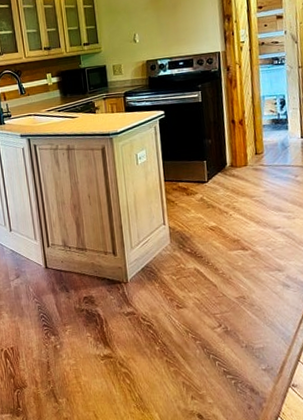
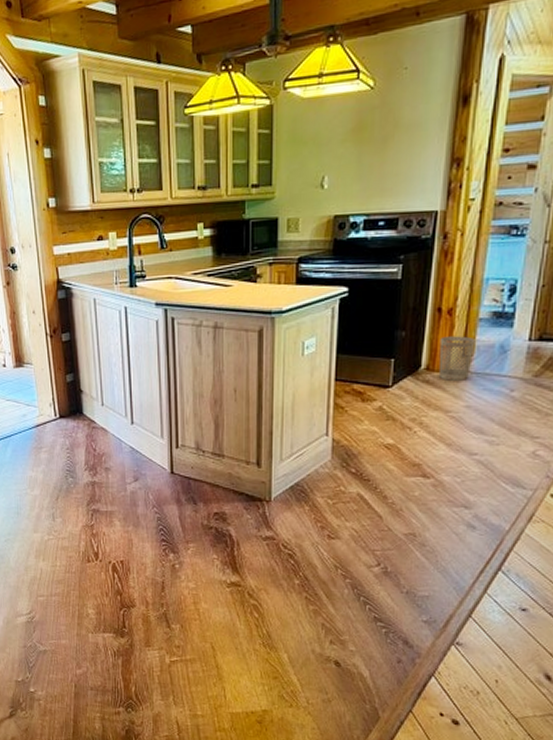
wastebasket: none [237,139,264,173] -> present [438,336,476,381]

